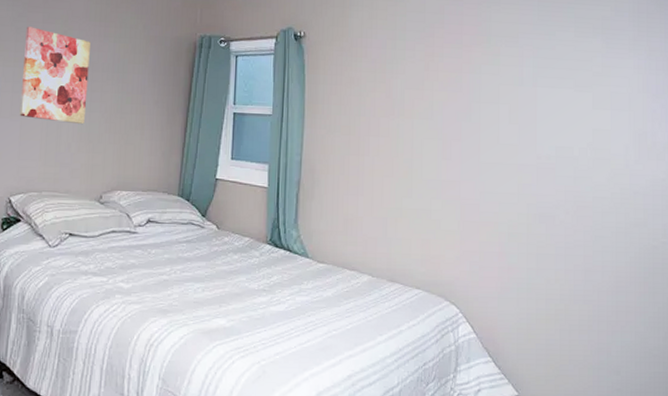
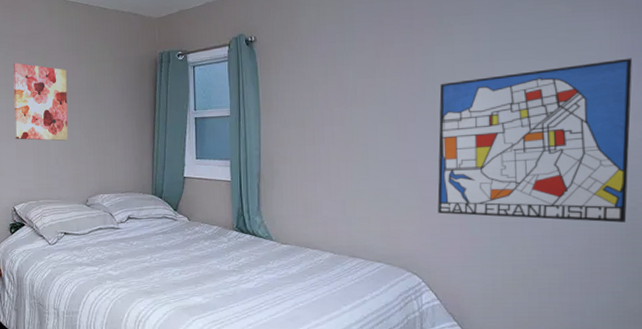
wall art: none [478,98,656,261] -> present [437,58,632,223]

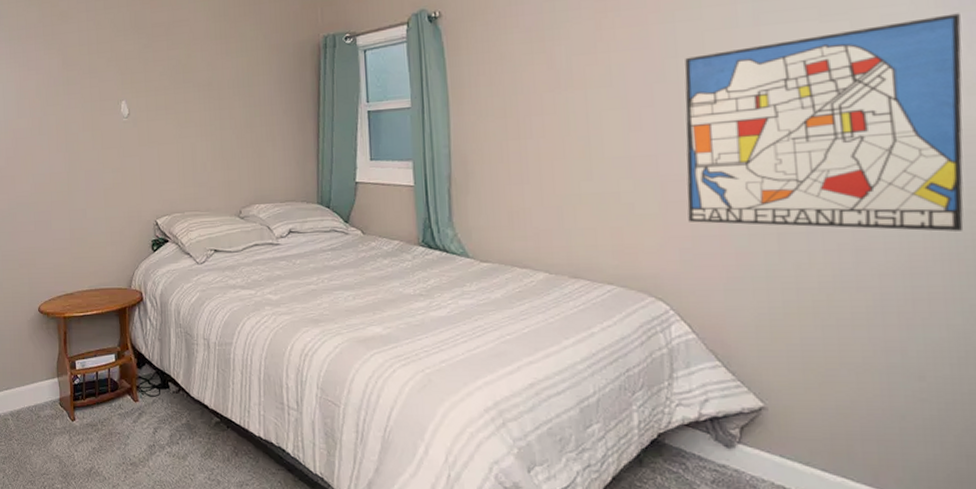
wall art: present [13,63,68,141] -> none [153,55,217,144]

